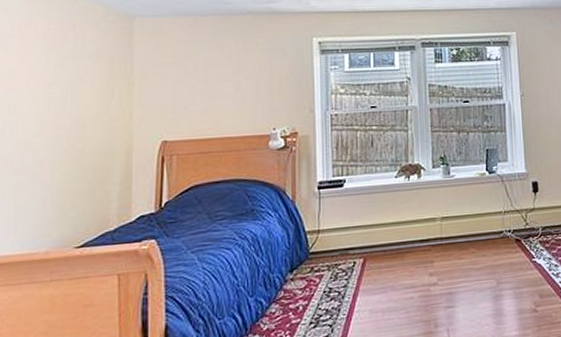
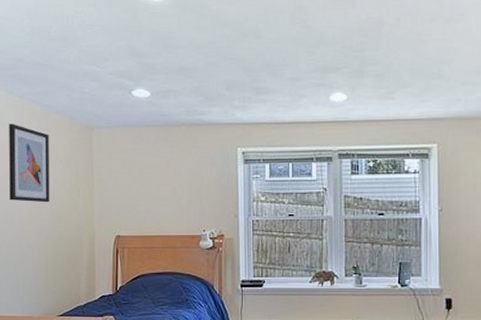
wall art: none [11,12,73,107] -> present [9,124,50,203]

